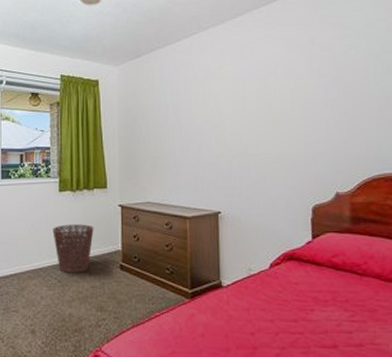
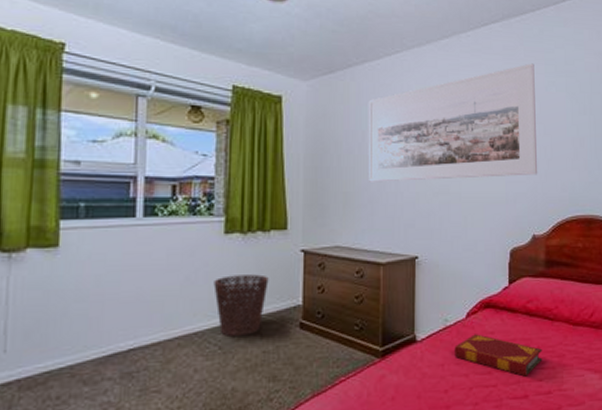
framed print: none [170,29,339,147] -> present [368,63,538,182]
hardback book: none [259,284,352,328] -> present [454,334,543,377]

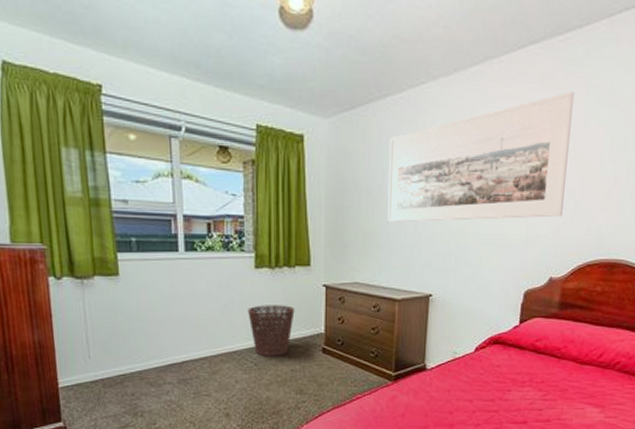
hardback book: present [454,334,543,377] -> none [461,366,546,406]

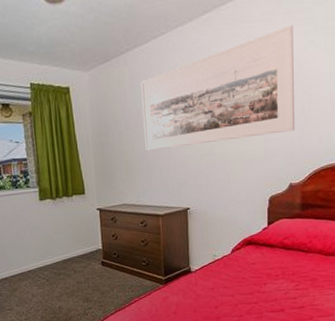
basket: present [248,305,295,356] -> none [37,228,76,273]

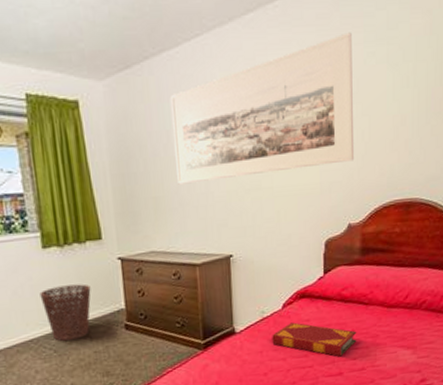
basket: none [37,228,76,273] -> present [39,284,91,341]
hardback book: none [222,265,297,296] -> present [272,322,357,357]

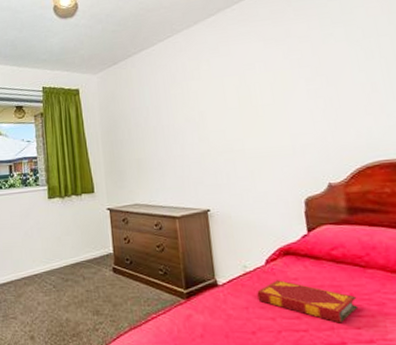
basket: present [39,284,91,341] -> none [44,229,85,278]
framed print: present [169,32,355,185] -> none [148,20,326,149]

